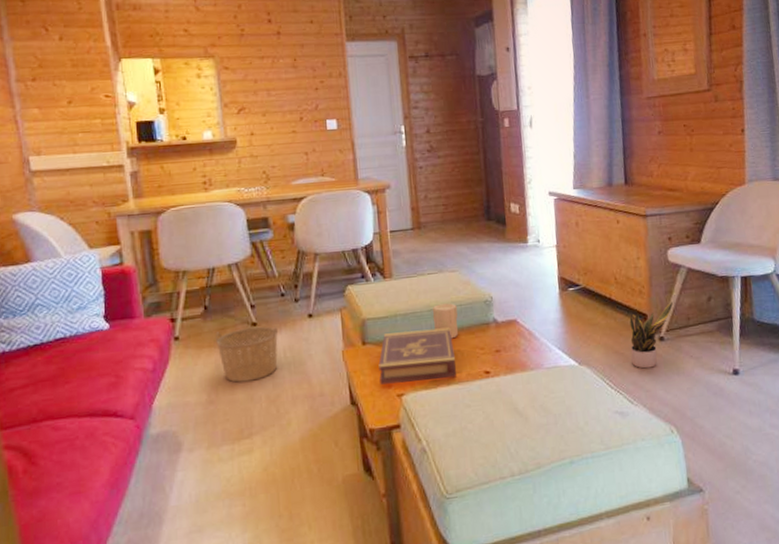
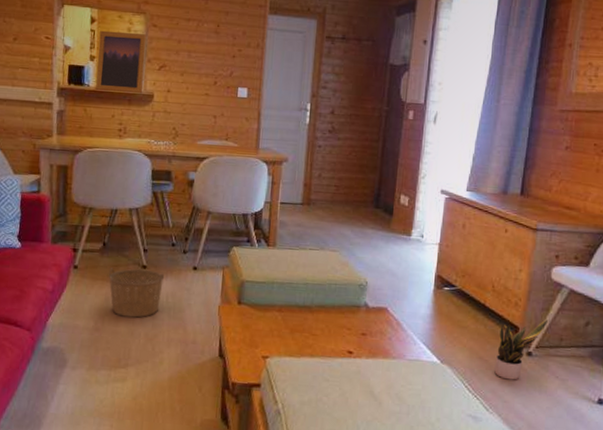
picture frame: none [166,77,223,145] -> present [96,30,147,94]
book: present [378,327,456,385] -> none [248,298,323,351]
candle: present [432,303,458,339] -> none [307,279,332,315]

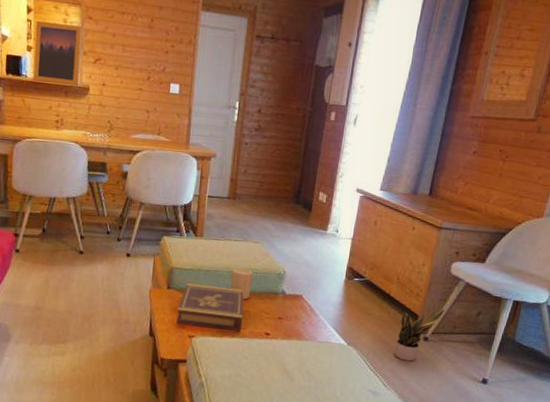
basket: present [109,268,164,318] -> none [48,252,99,299]
book: none [248,298,323,351] -> present [176,283,244,333]
candle: none [307,279,332,315] -> present [230,268,253,300]

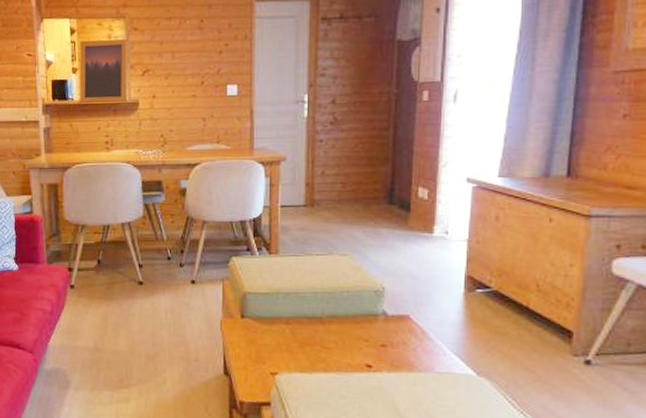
book: present [176,283,244,333] -> none [255,310,336,366]
candle: present [230,268,253,300] -> none [316,287,343,326]
potted plant: present [394,309,444,362] -> none [544,321,610,394]

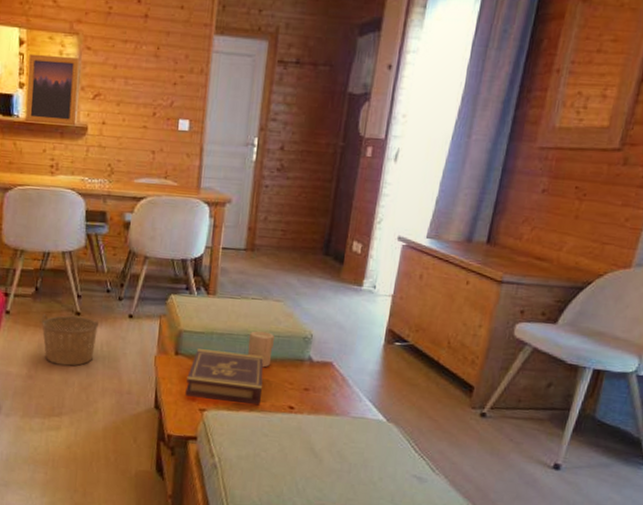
basket: none [106,285,161,336] -> present [42,314,98,366]
book: none [255,310,336,366] -> present [185,349,264,406]
candle: none [316,287,343,326] -> present [248,330,274,368]

